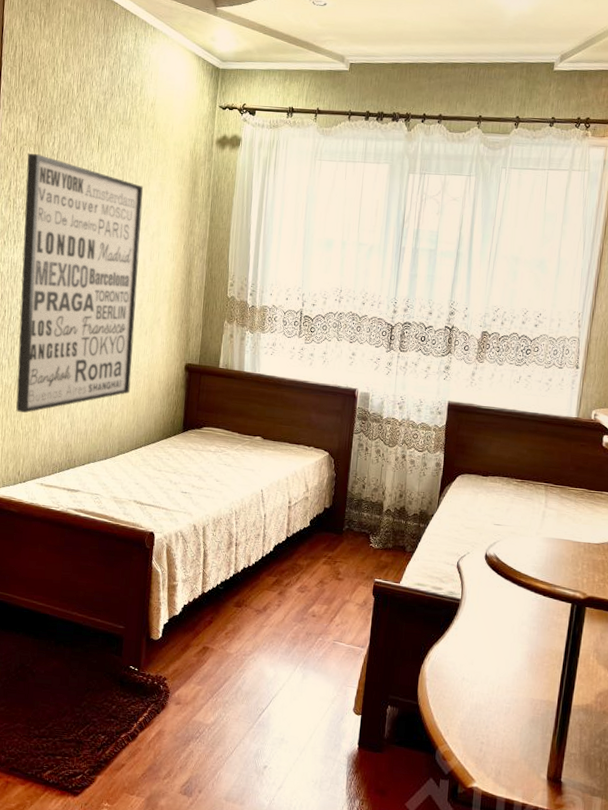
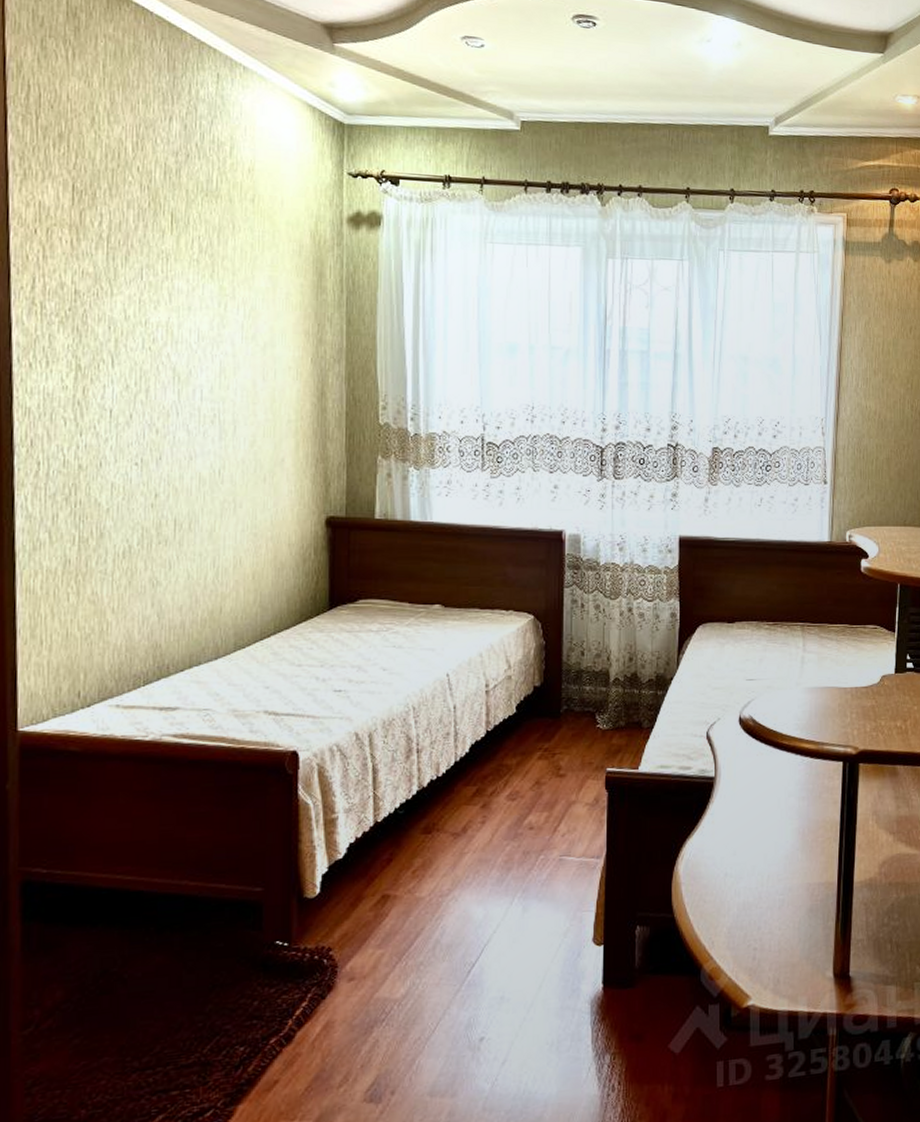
wall art: present [16,153,143,414] -> none [58,237,247,608]

